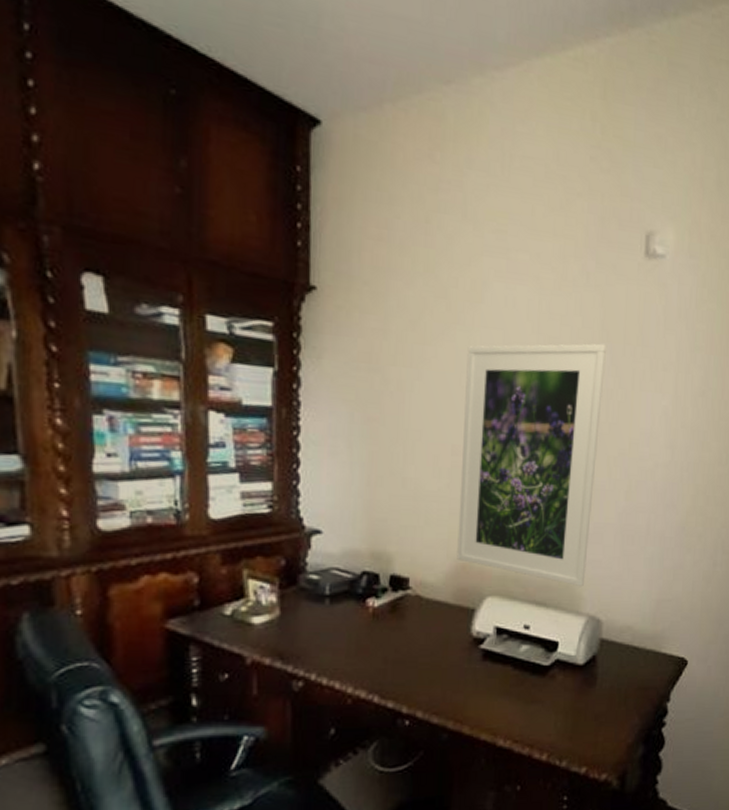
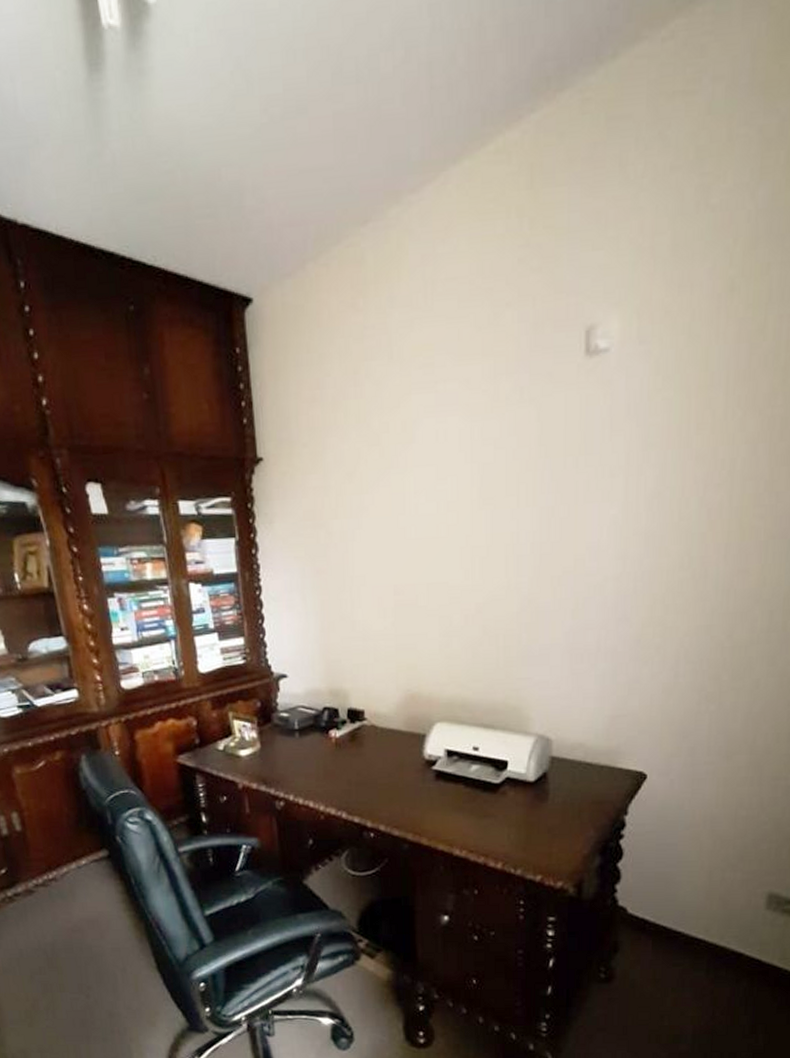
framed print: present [457,343,606,587] -> none [402,460,545,708]

